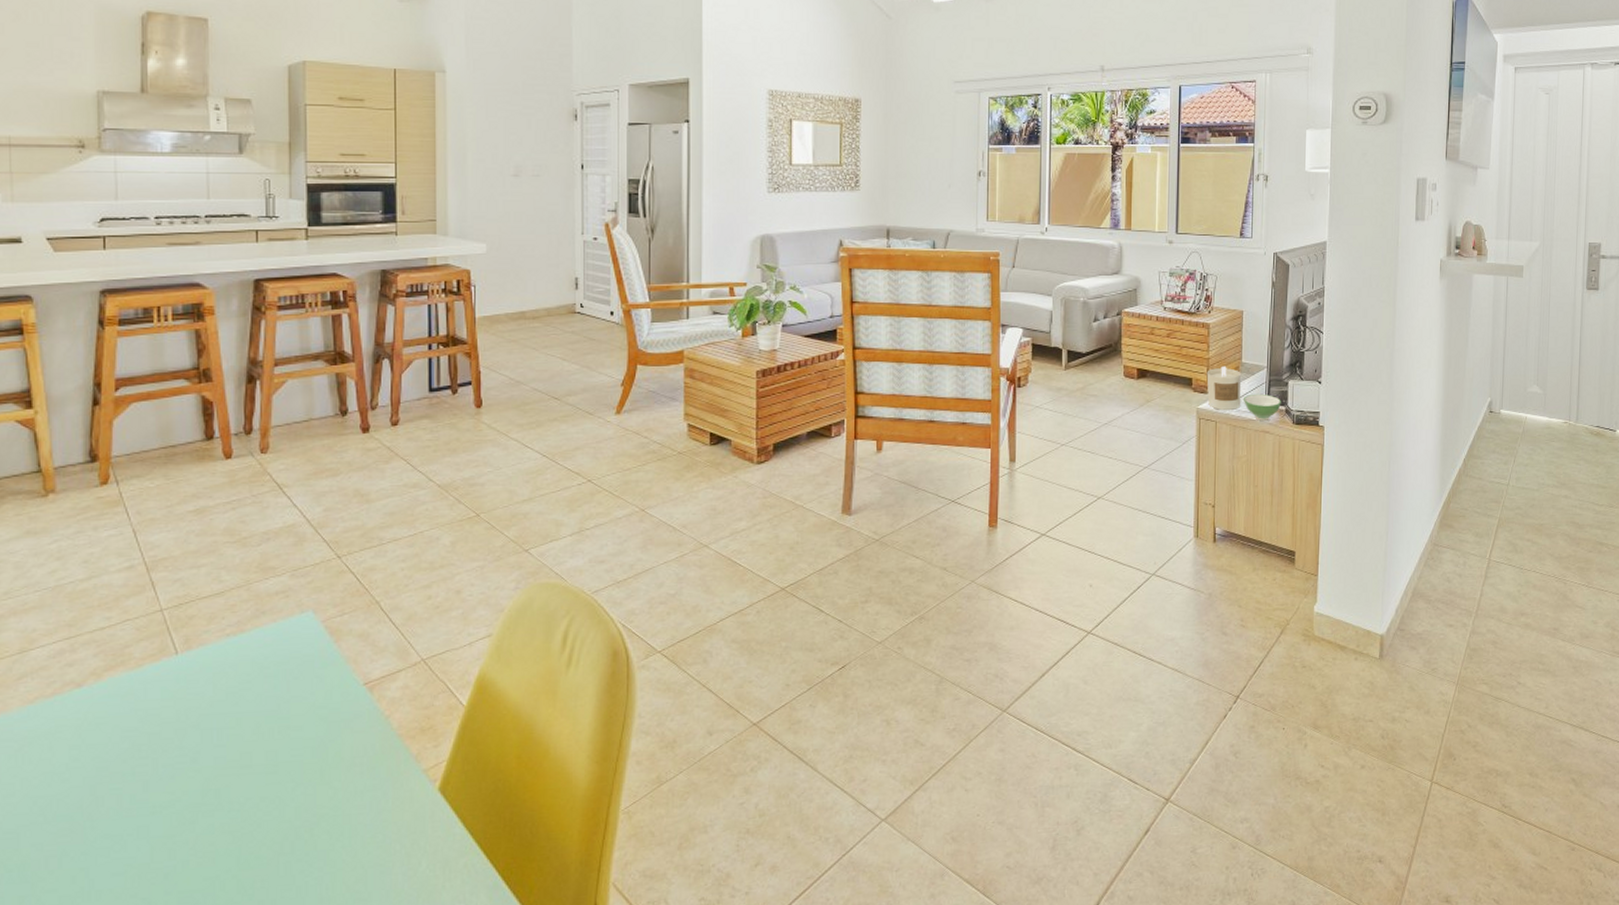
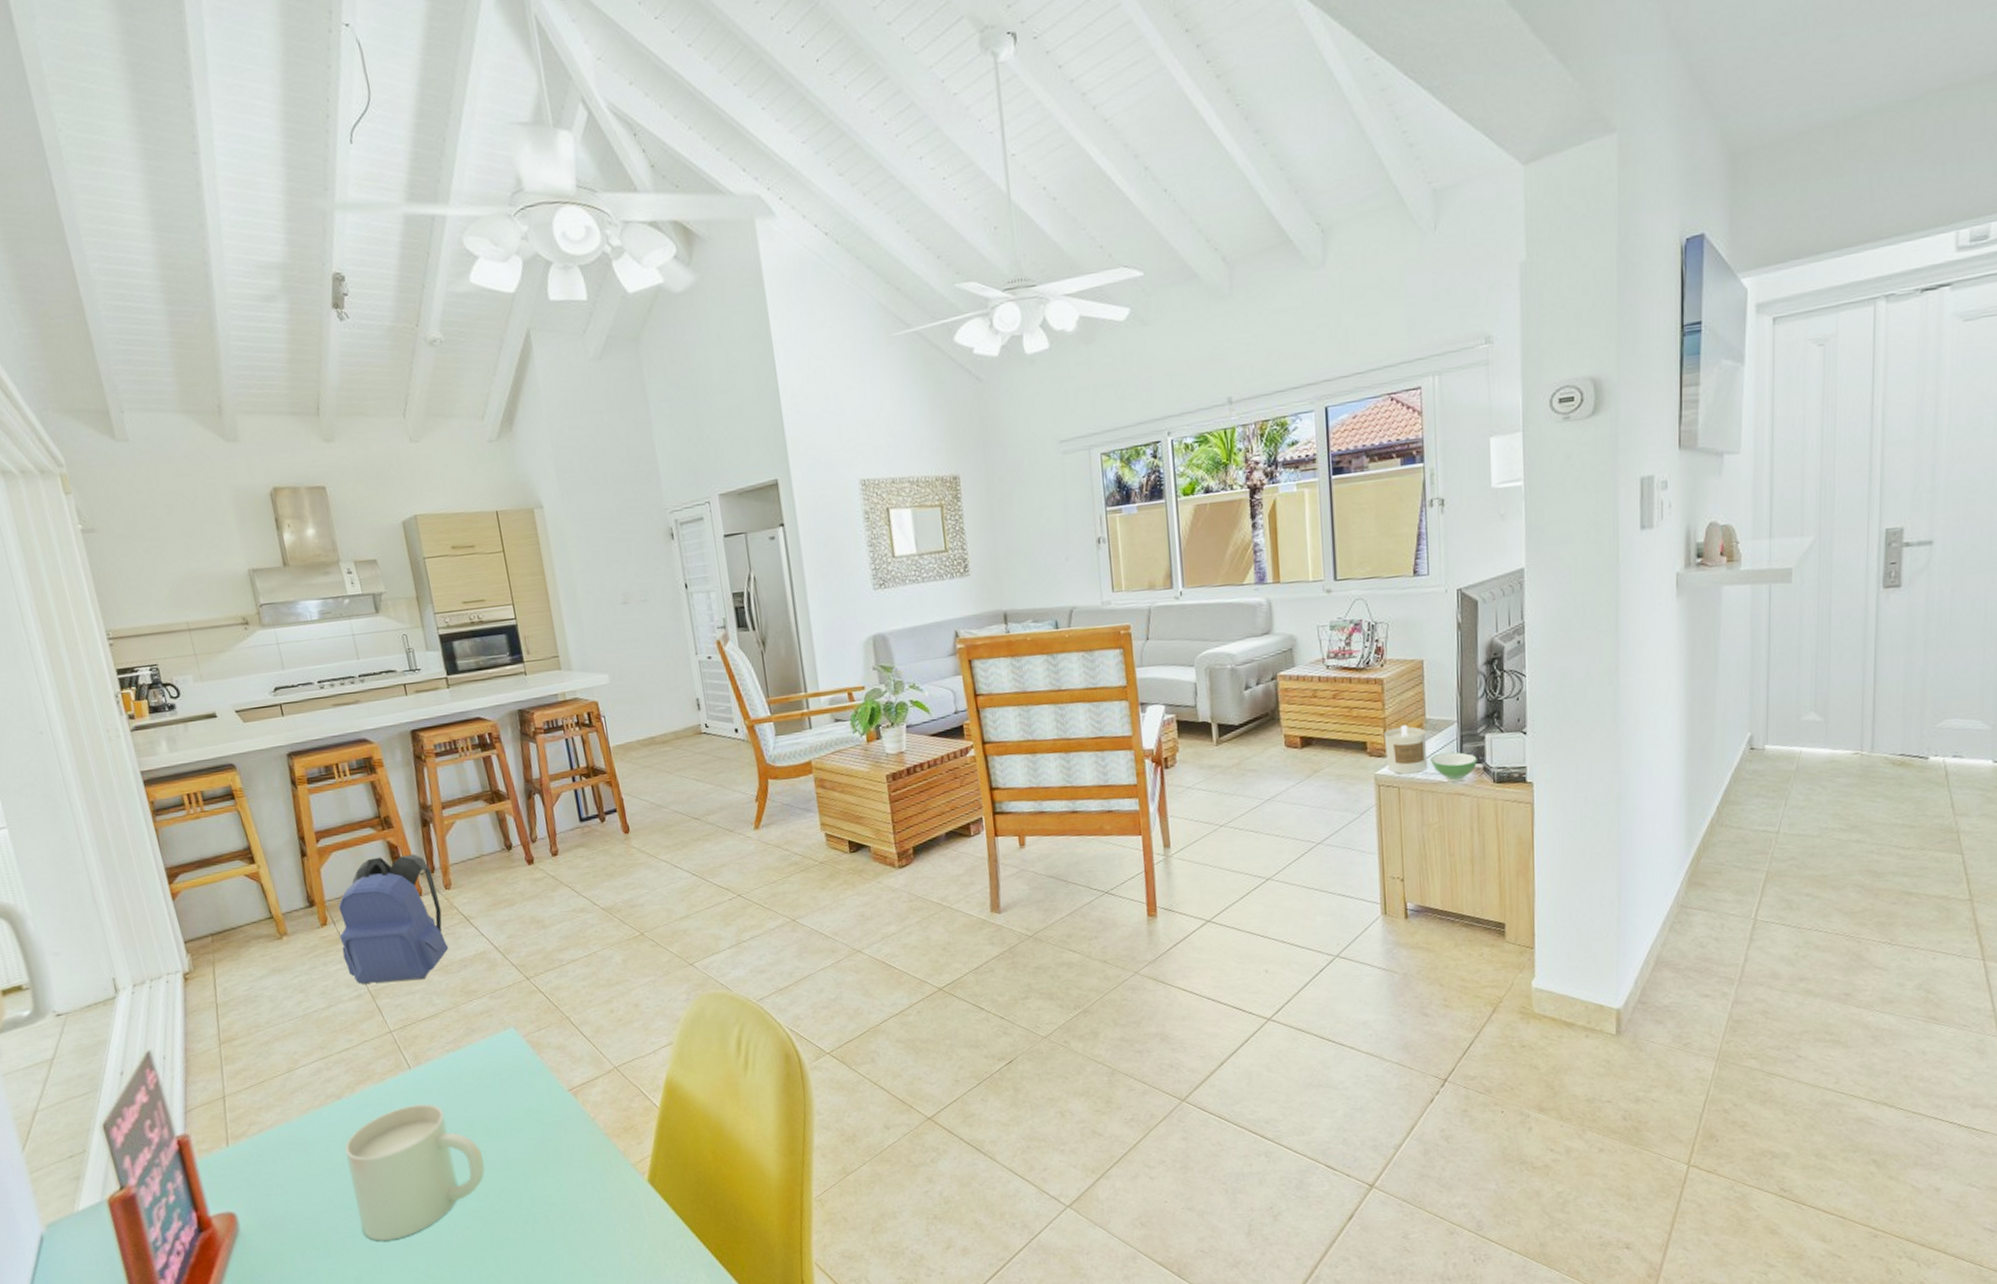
mug: none [73,695,248,862] -> present [344,1103,486,1242]
backpack: none [120,411,252,554] -> present [338,853,449,984]

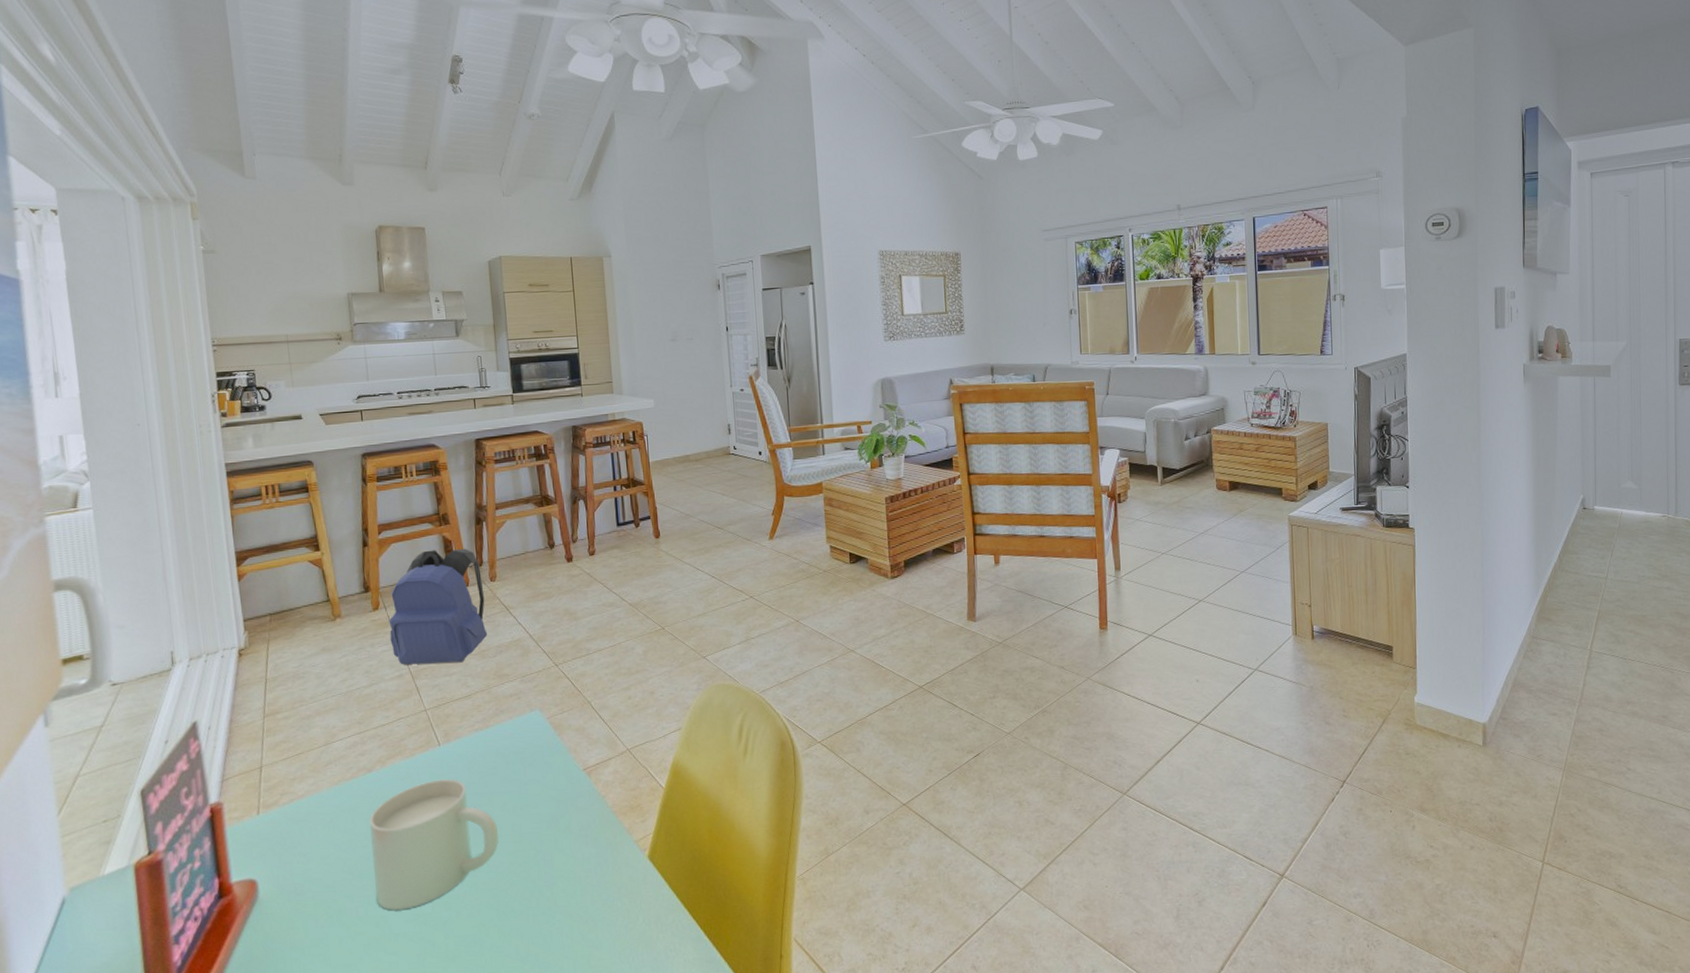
candle: present [1383,724,1428,774] -> none [1296,475,1331,517]
bowl: present [1431,752,1477,783] -> none [1333,500,1370,525]

